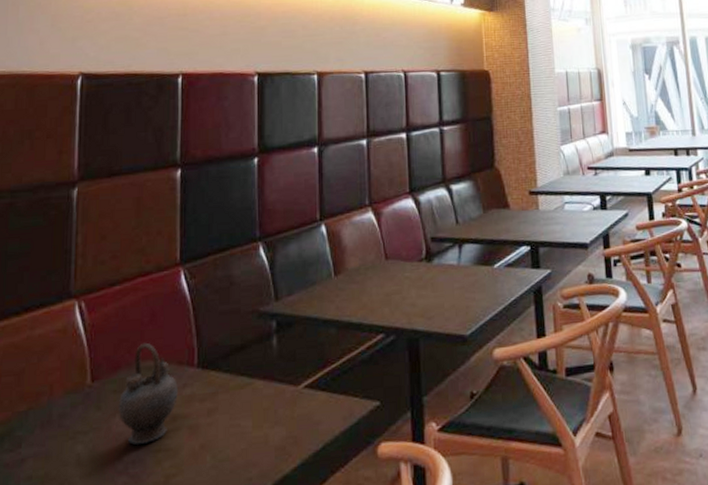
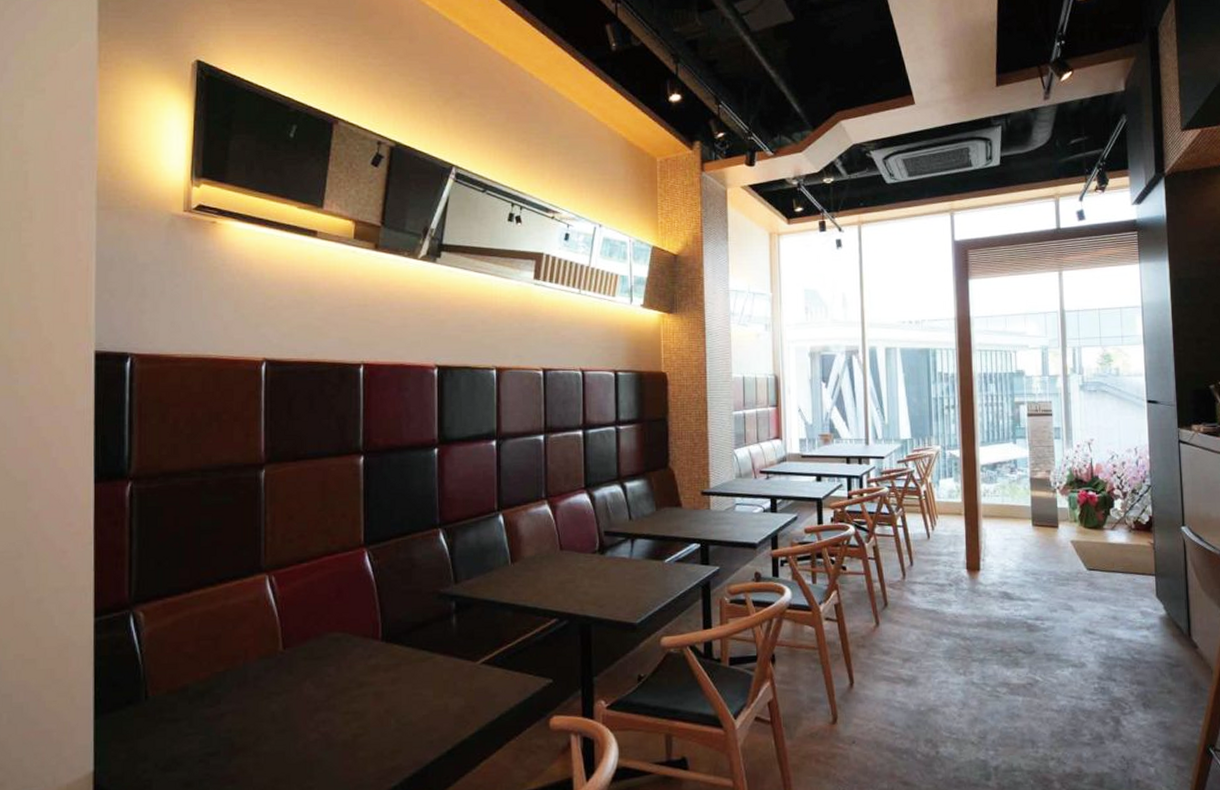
teapot: present [118,343,179,446] -> none [308,617,365,707]

